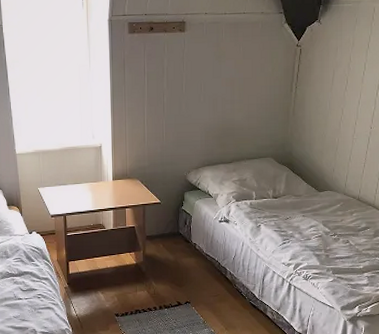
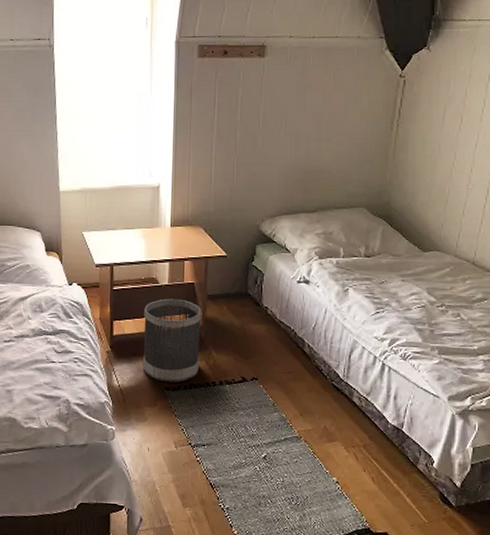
wastebasket: none [93,240,143,309] -> present [143,298,202,382]

